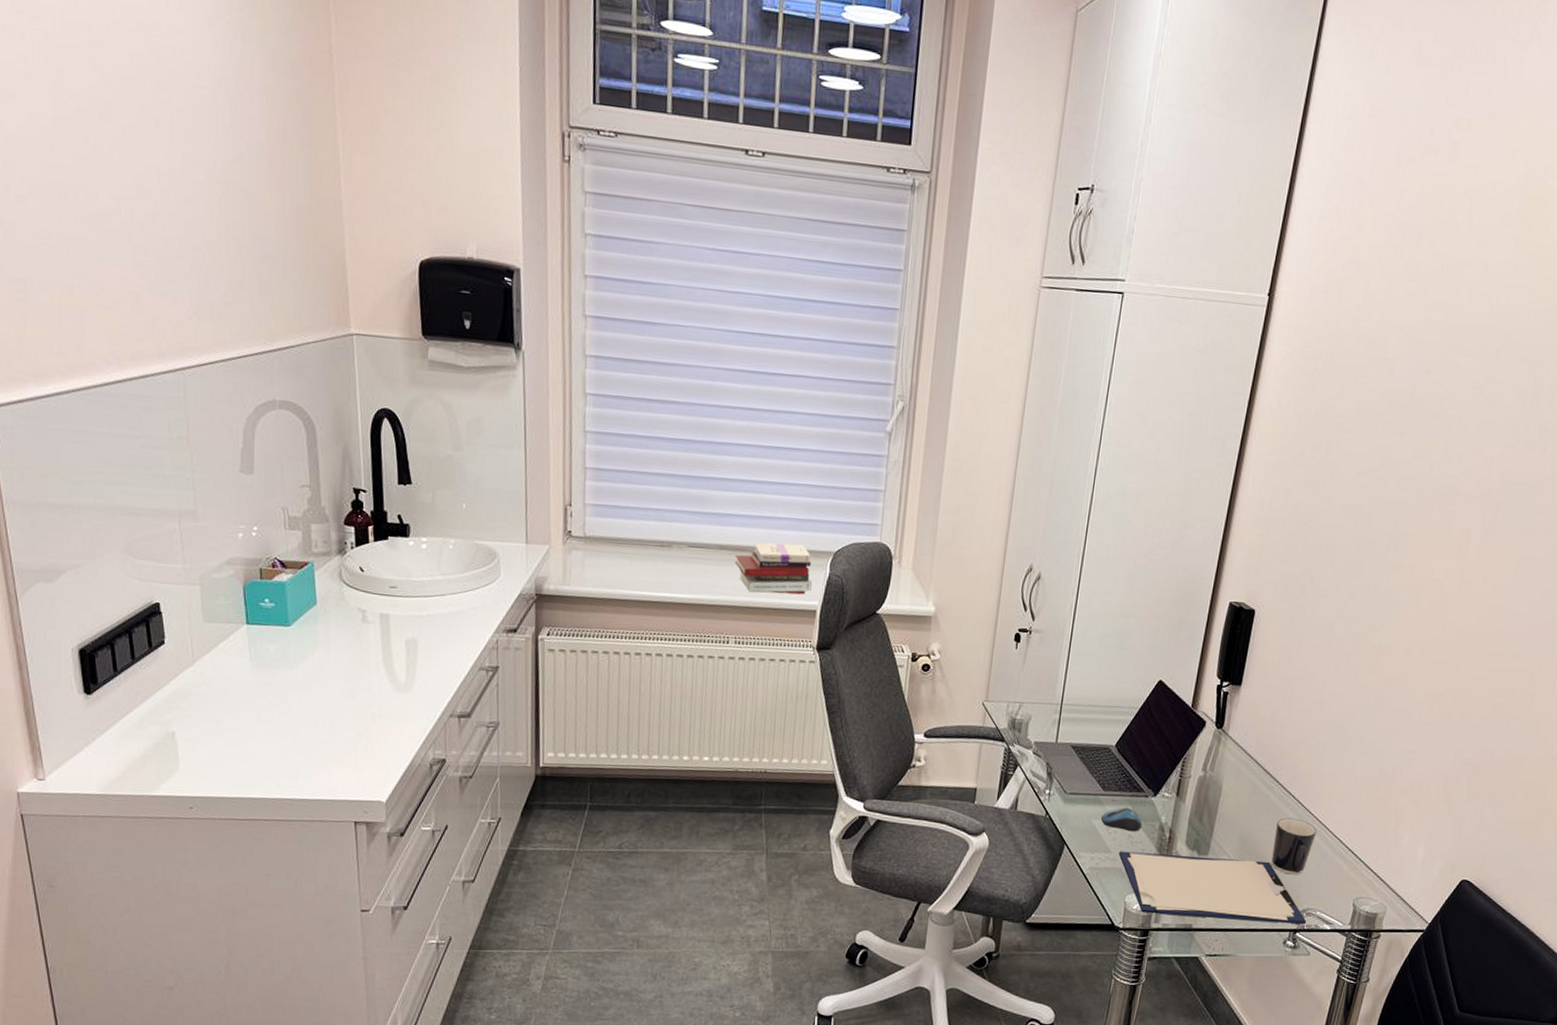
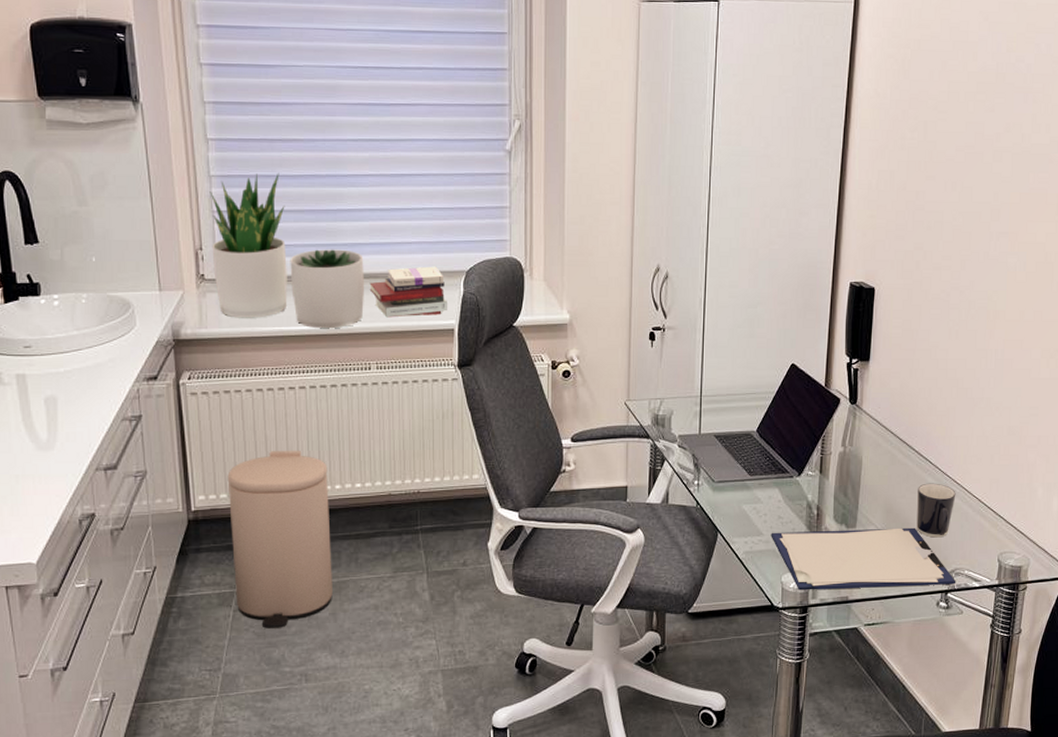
pedal bin: none [576,715,677,892] -> present [227,450,333,629]
planter: none [581,433,658,581] -> present [209,173,287,318]
planter: none [656,516,732,599] -> present [290,249,364,329]
computer mouse: present [1101,807,1142,832] -> none [751,490,789,513]

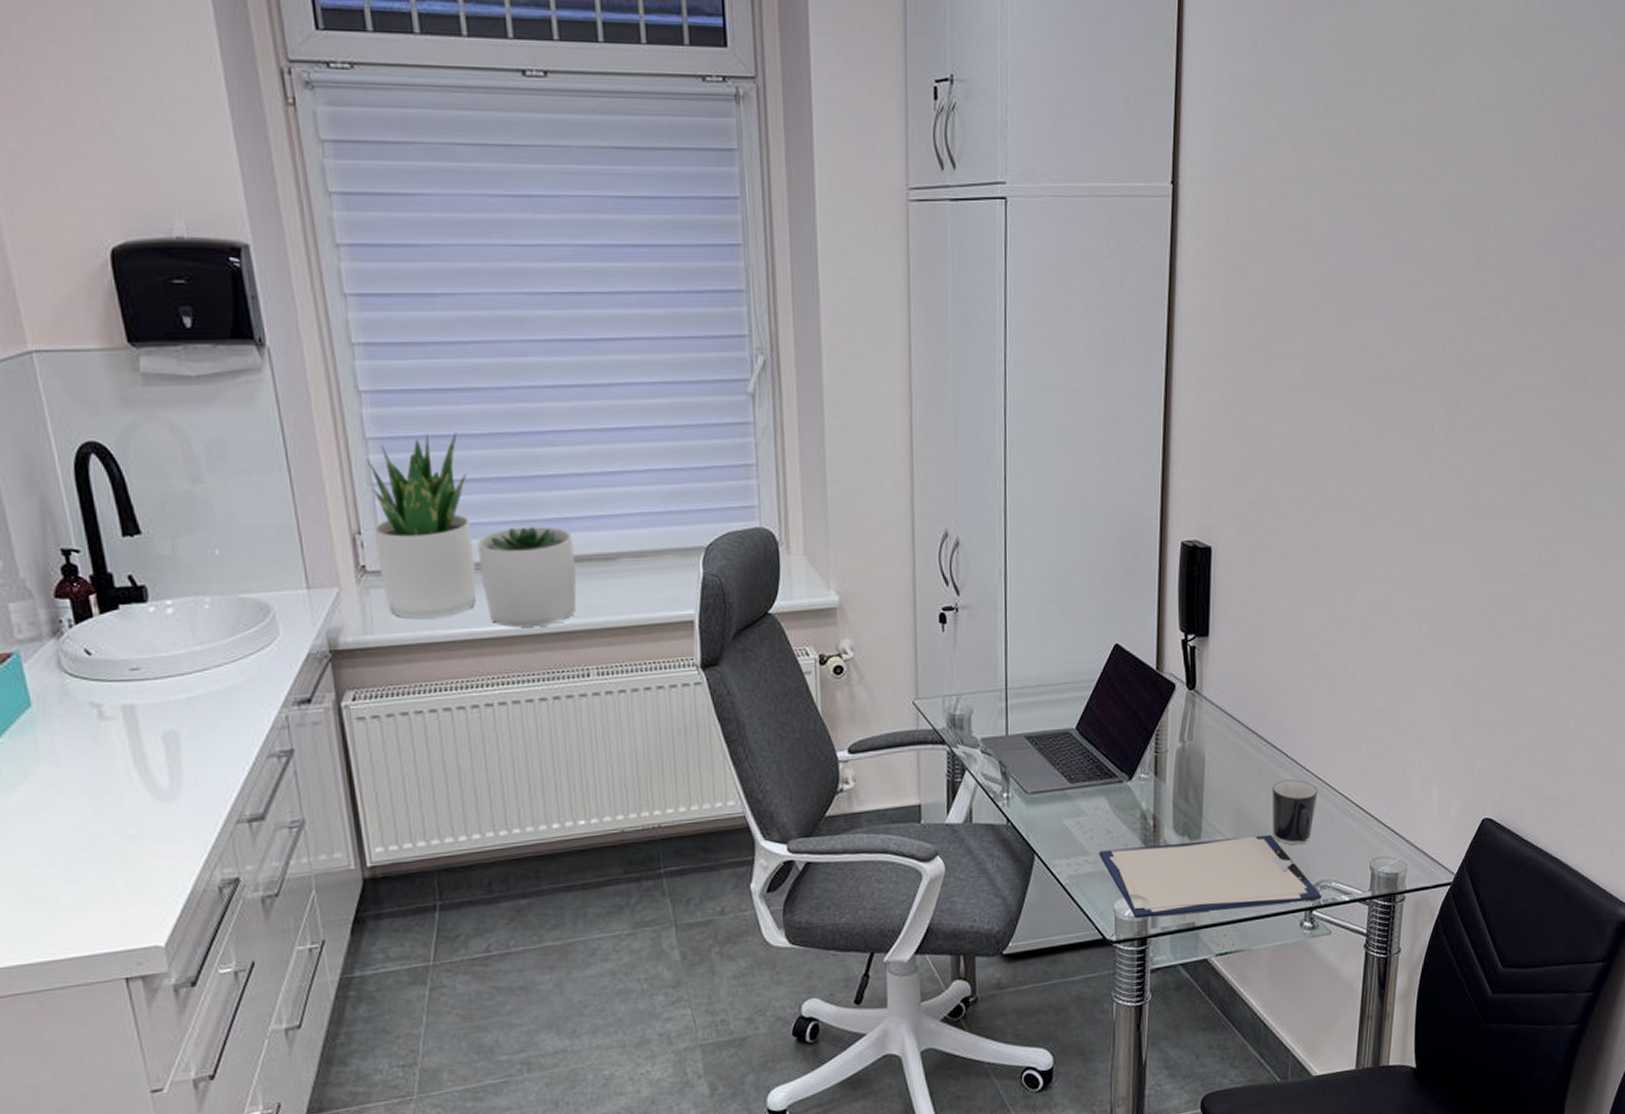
pedal bin: present [227,450,333,629] -> none [411,782,557,1009]
books: present [369,266,447,318] -> none [582,542,684,610]

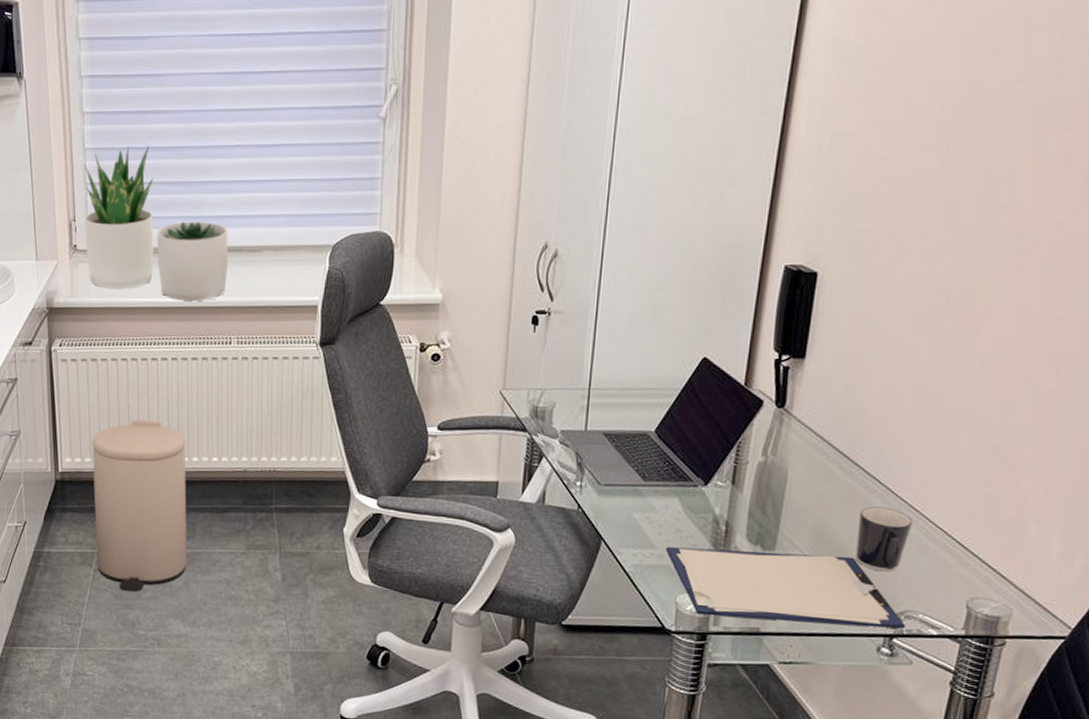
pedal bin: none [411,782,557,1009] -> present [92,420,187,592]

